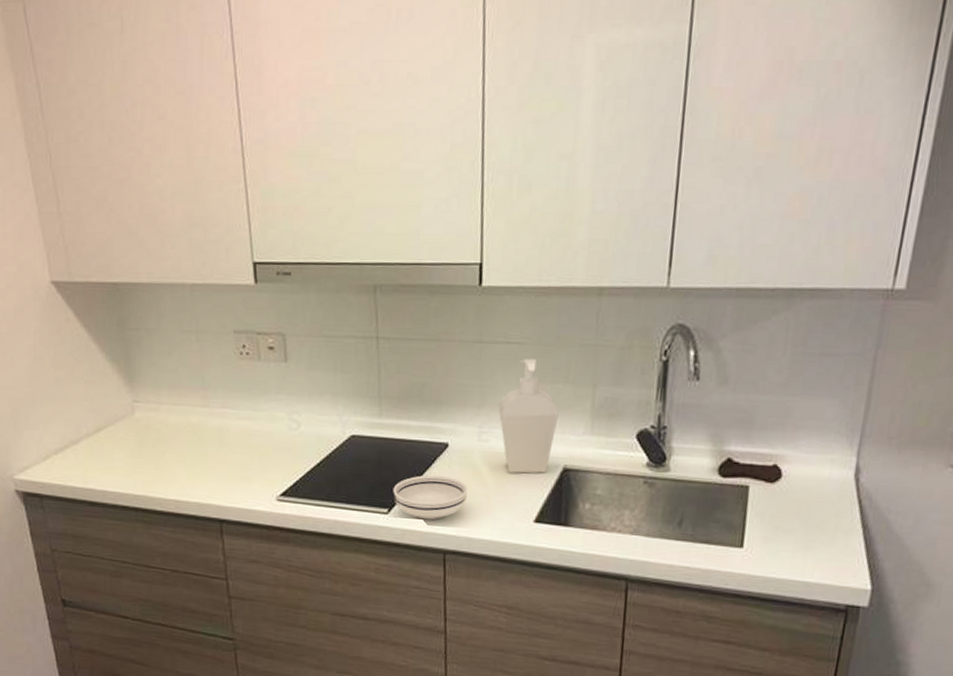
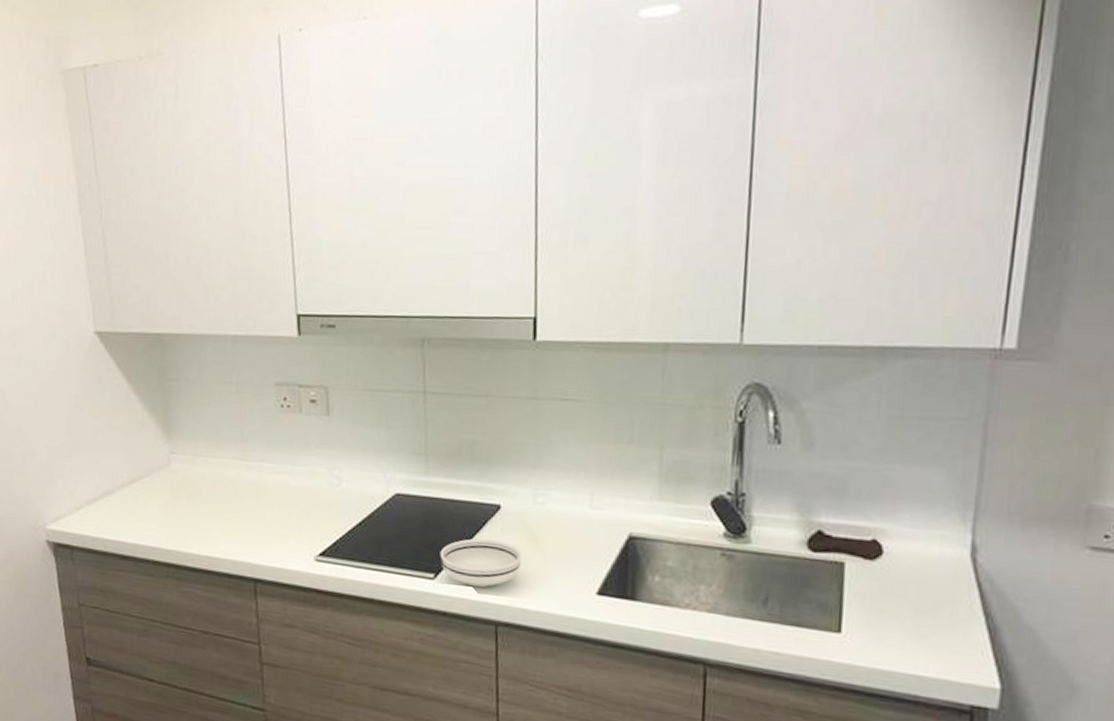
soap bottle: present [498,358,559,474] -> none [555,416,623,541]

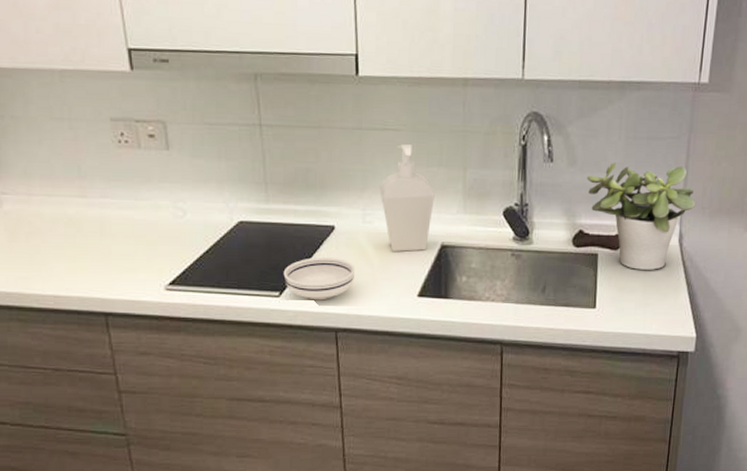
soap bottle: none [555,416,623,541] -> present [379,143,435,253]
potted plant: none [829,447,999,592] -> present [587,162,696,271]

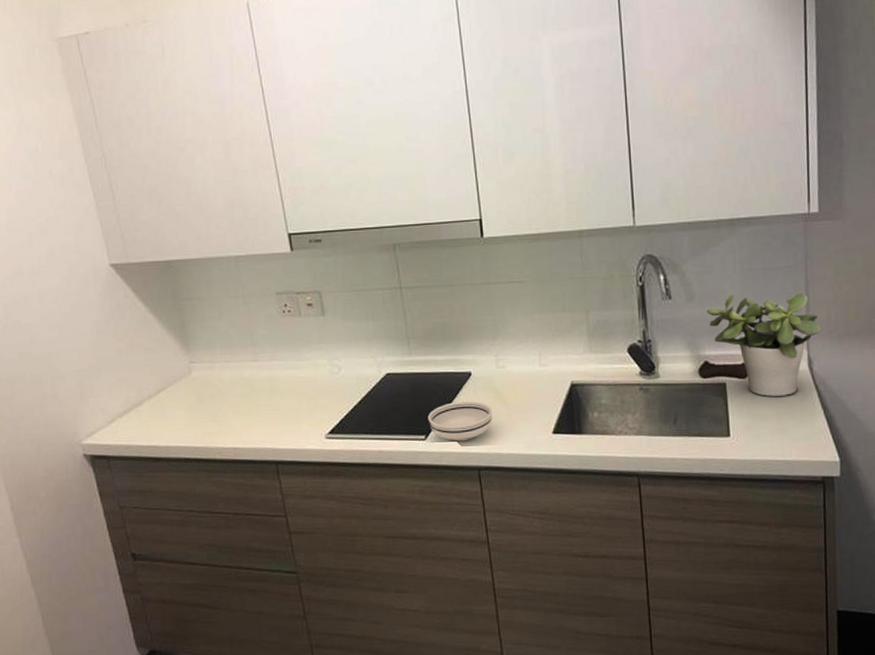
soap bottle: present [379,143,435,253] -> none [509,293,561,393]

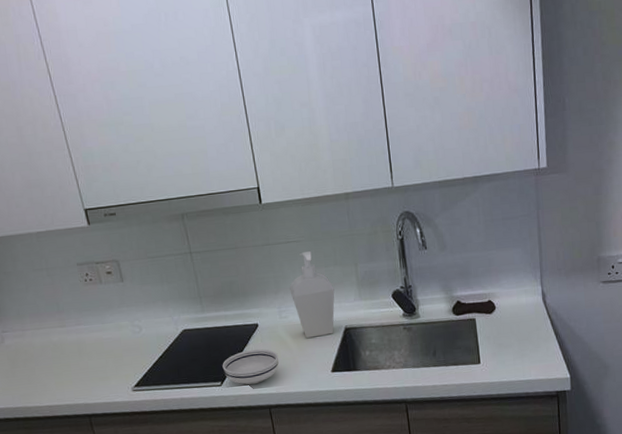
soap bottle: none [509,293,561,393] -> present [289,250,335,339]
potted plant: present [706,293,822,397] -> none [457,237,553,328]

